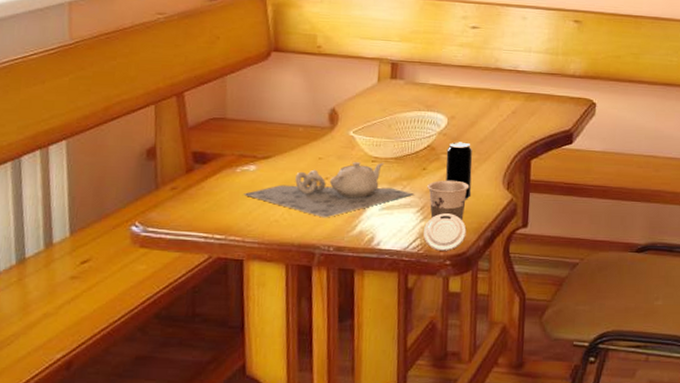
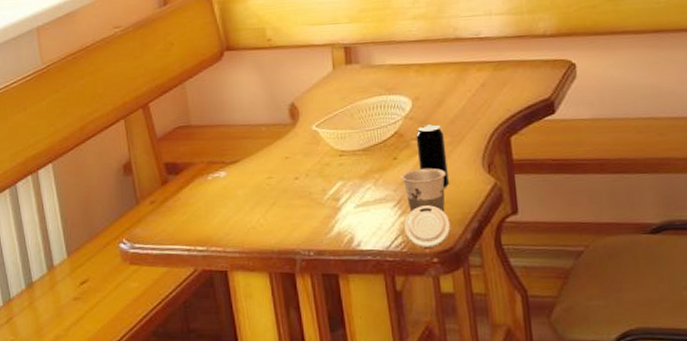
teapot: present [244,162,414,218] -> none [218,155,388,221]

